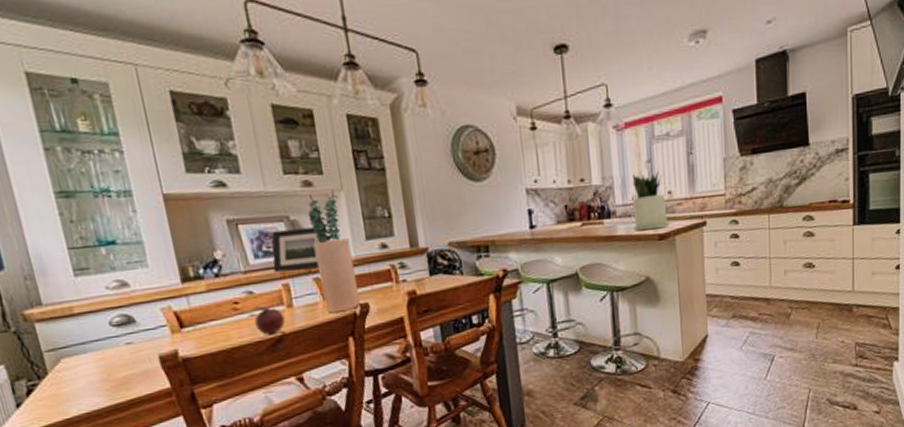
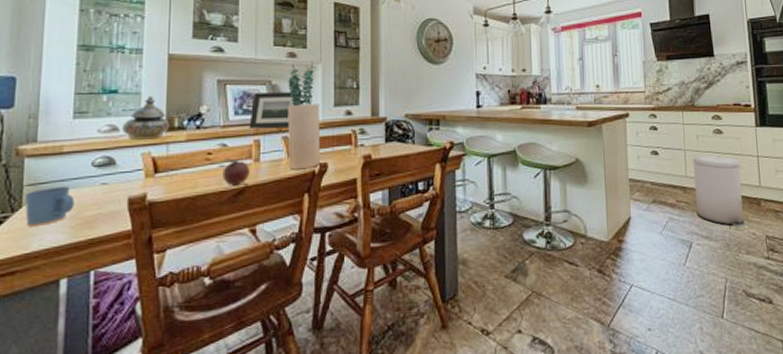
mug: none [47,349,104,393] -> present [25,186,75,226]
decorative jar: none [131,244,186,295] -> present [122,96,170,140]
planter: present [632,170,671,231] -> none [565,67,599,117]
pedal bin: none [778,261,837,337] -> present [692,155,749,228]

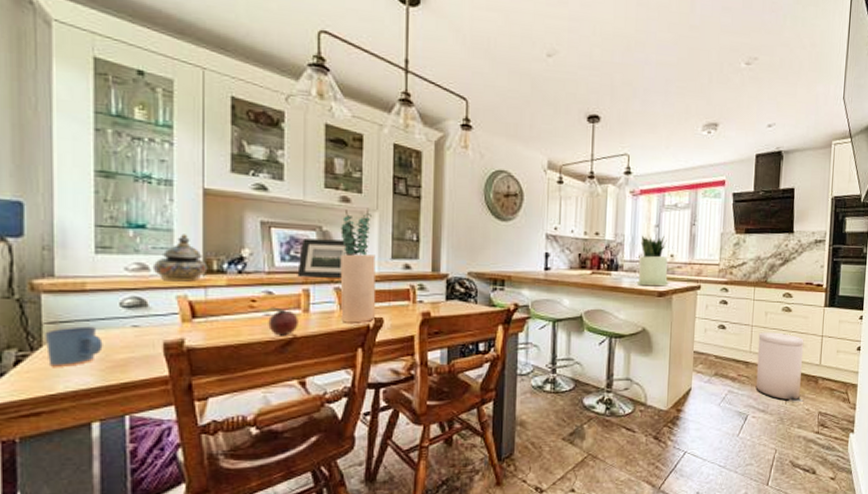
planter: none [565,67,599,117] -> present [636,235,670,287]

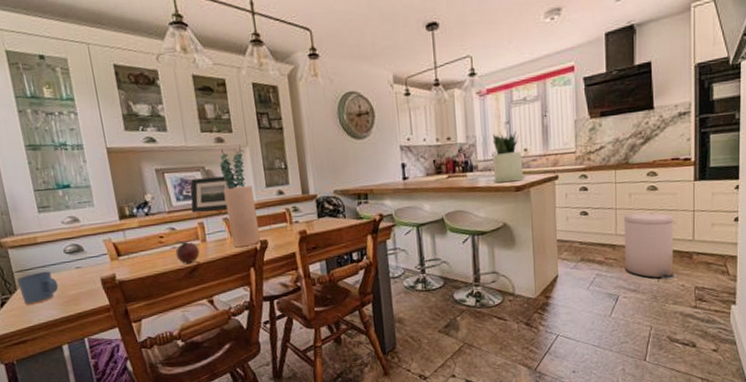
decorative jar: present [152,234,208,282] -> none [81,188,123,229]

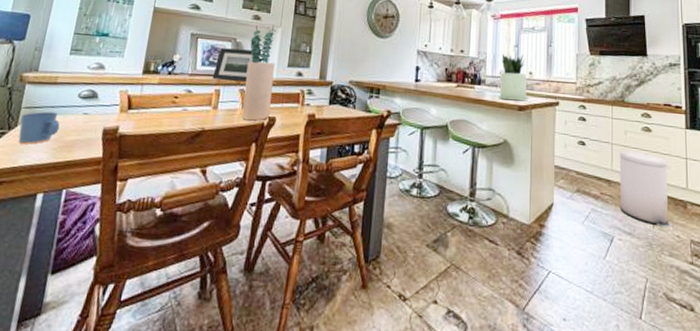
fruit: present [173,240,200,263] -> none [184,103,208,128]

